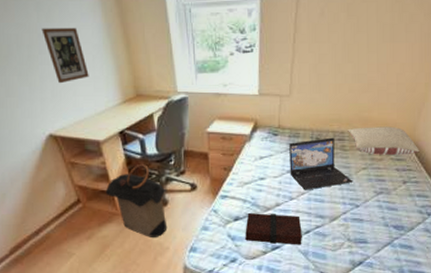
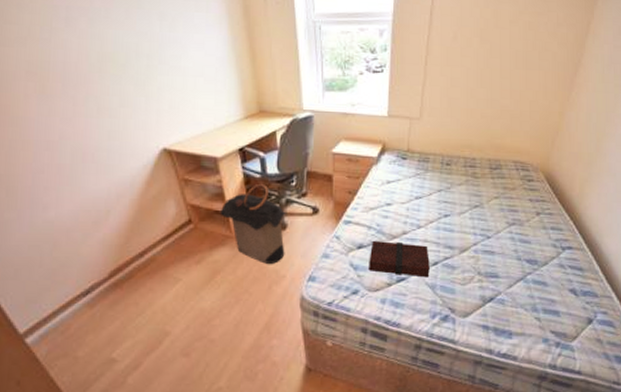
picture frame: present [41,28,89,84] -> none [163,38,211,96]
laptop: present [289,137,353,190] -> none [418,164,485,219]
pillow: present [348,126,420,155] -> none [479,154,553,184]

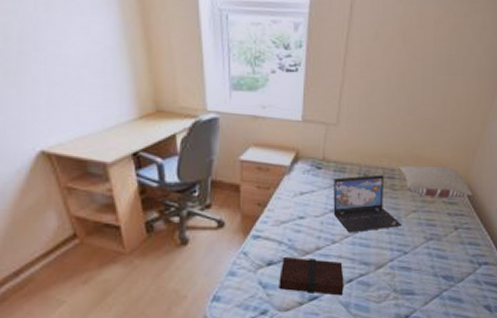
laundry hamper: present [219,183,287,264] -> none [110,193,189,283]
laptop: none [418,164,485,219] -> present [333,174,402,233]
pillow: none [479,154,553,184] -> present [398,165,473,198]

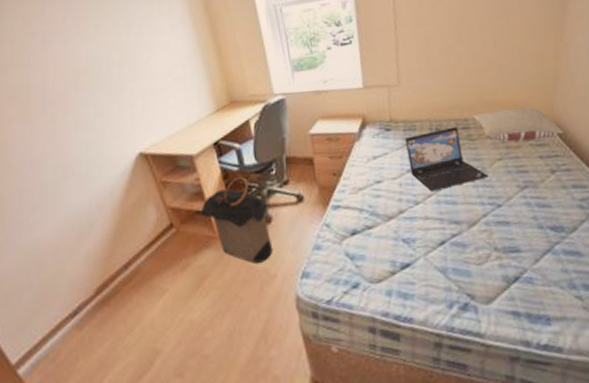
laundry hamper: none [110,193,189,283] -> present [200,176,273,263]
book: present [279,256,344,296] -> none [365,223,438,261]

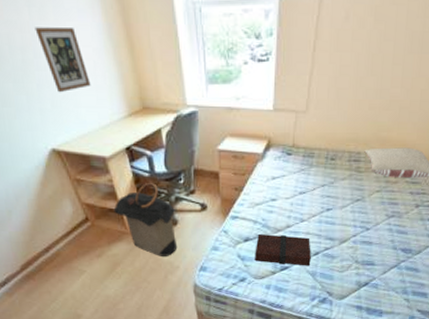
picture frame: none [131,41,180,99] -> present [35,27,91,93]
book: none [365,223,438,261] -> present [255,233,311,266]
laptop: present [405,126,489,192] -> none [302,158,366,212]

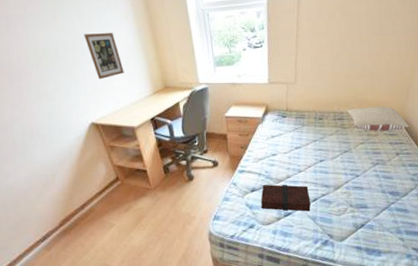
laundry hamper: present [113,182,178,256] -> none [140,145,194,208]

